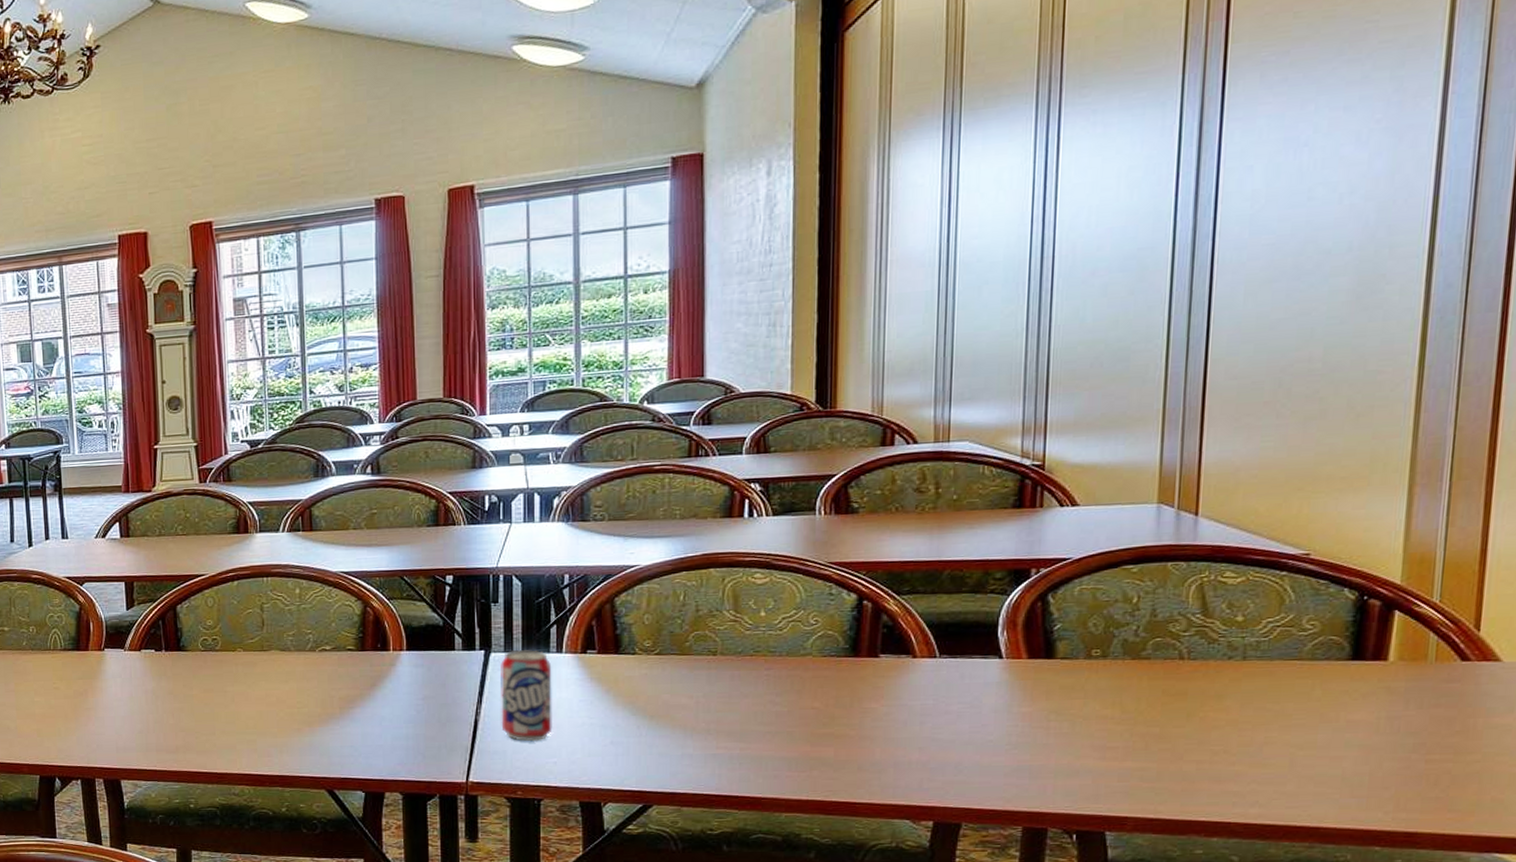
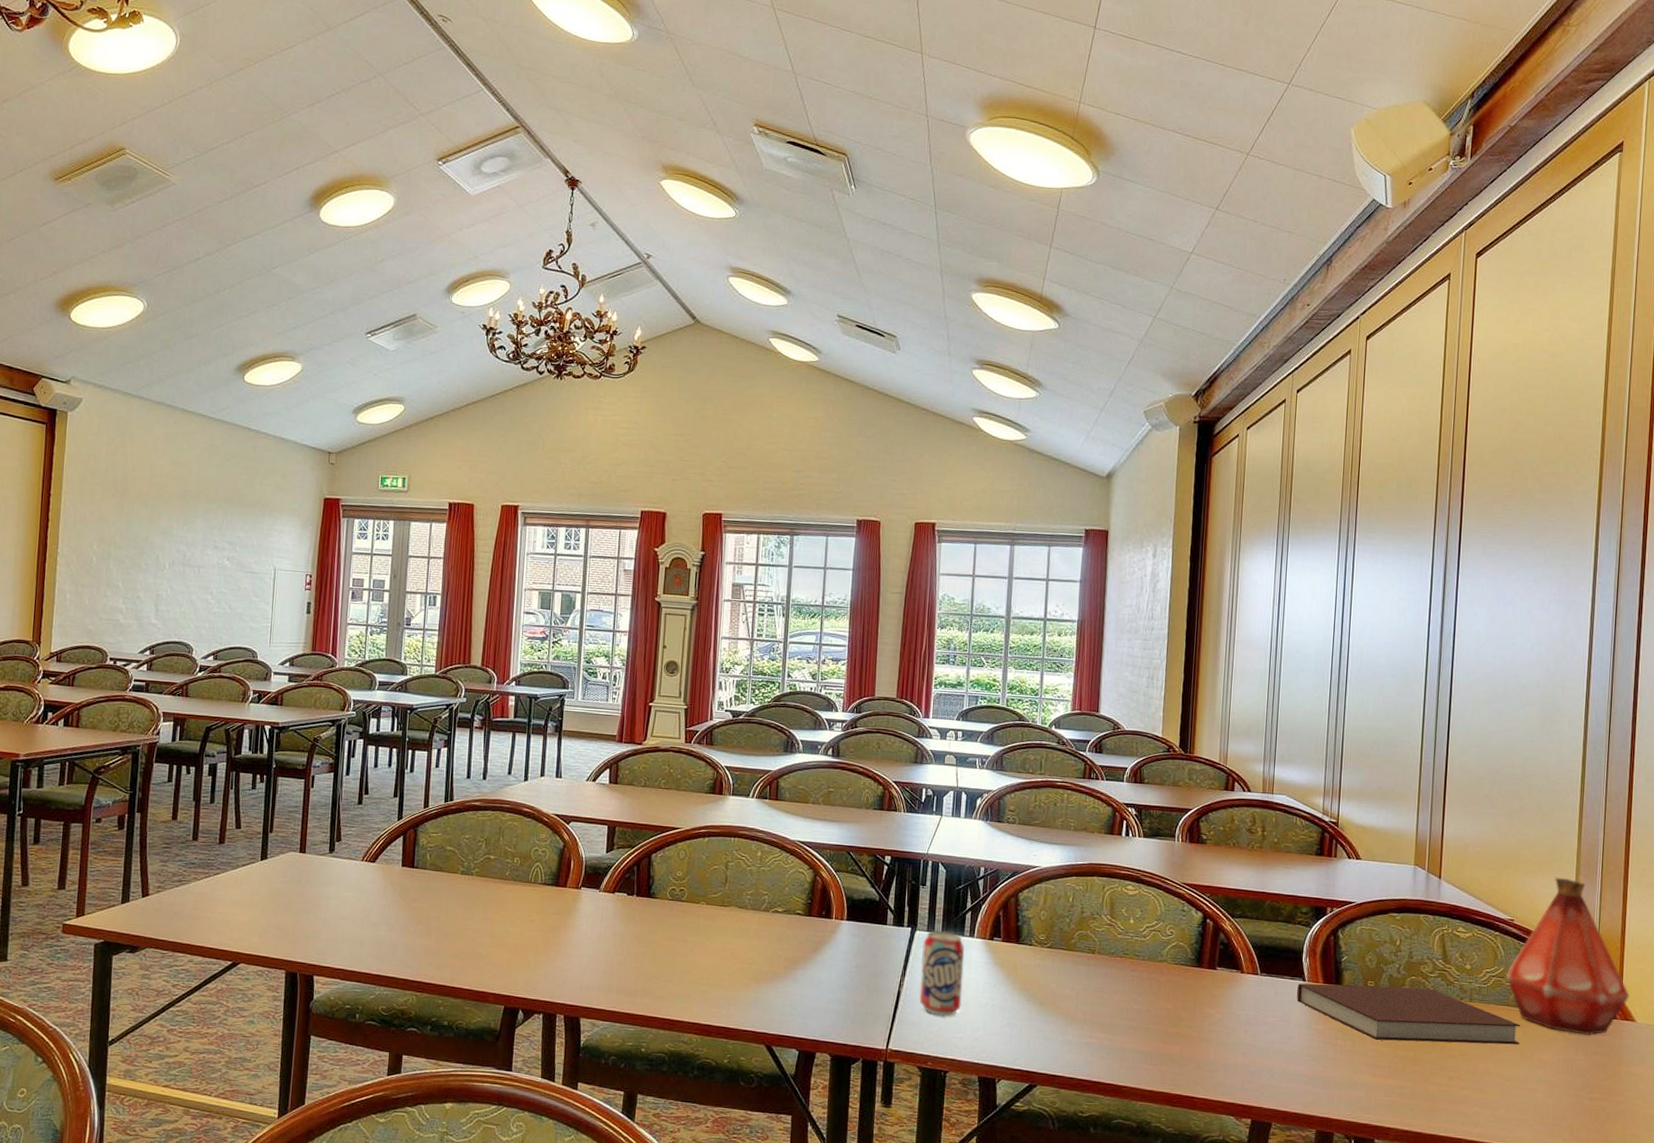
notebook: none [991,650,1321,717] -> present [1297,983,1521,1045]
bottle: none [1297,492,1493,685] -> present [1505,877,1630,1035]

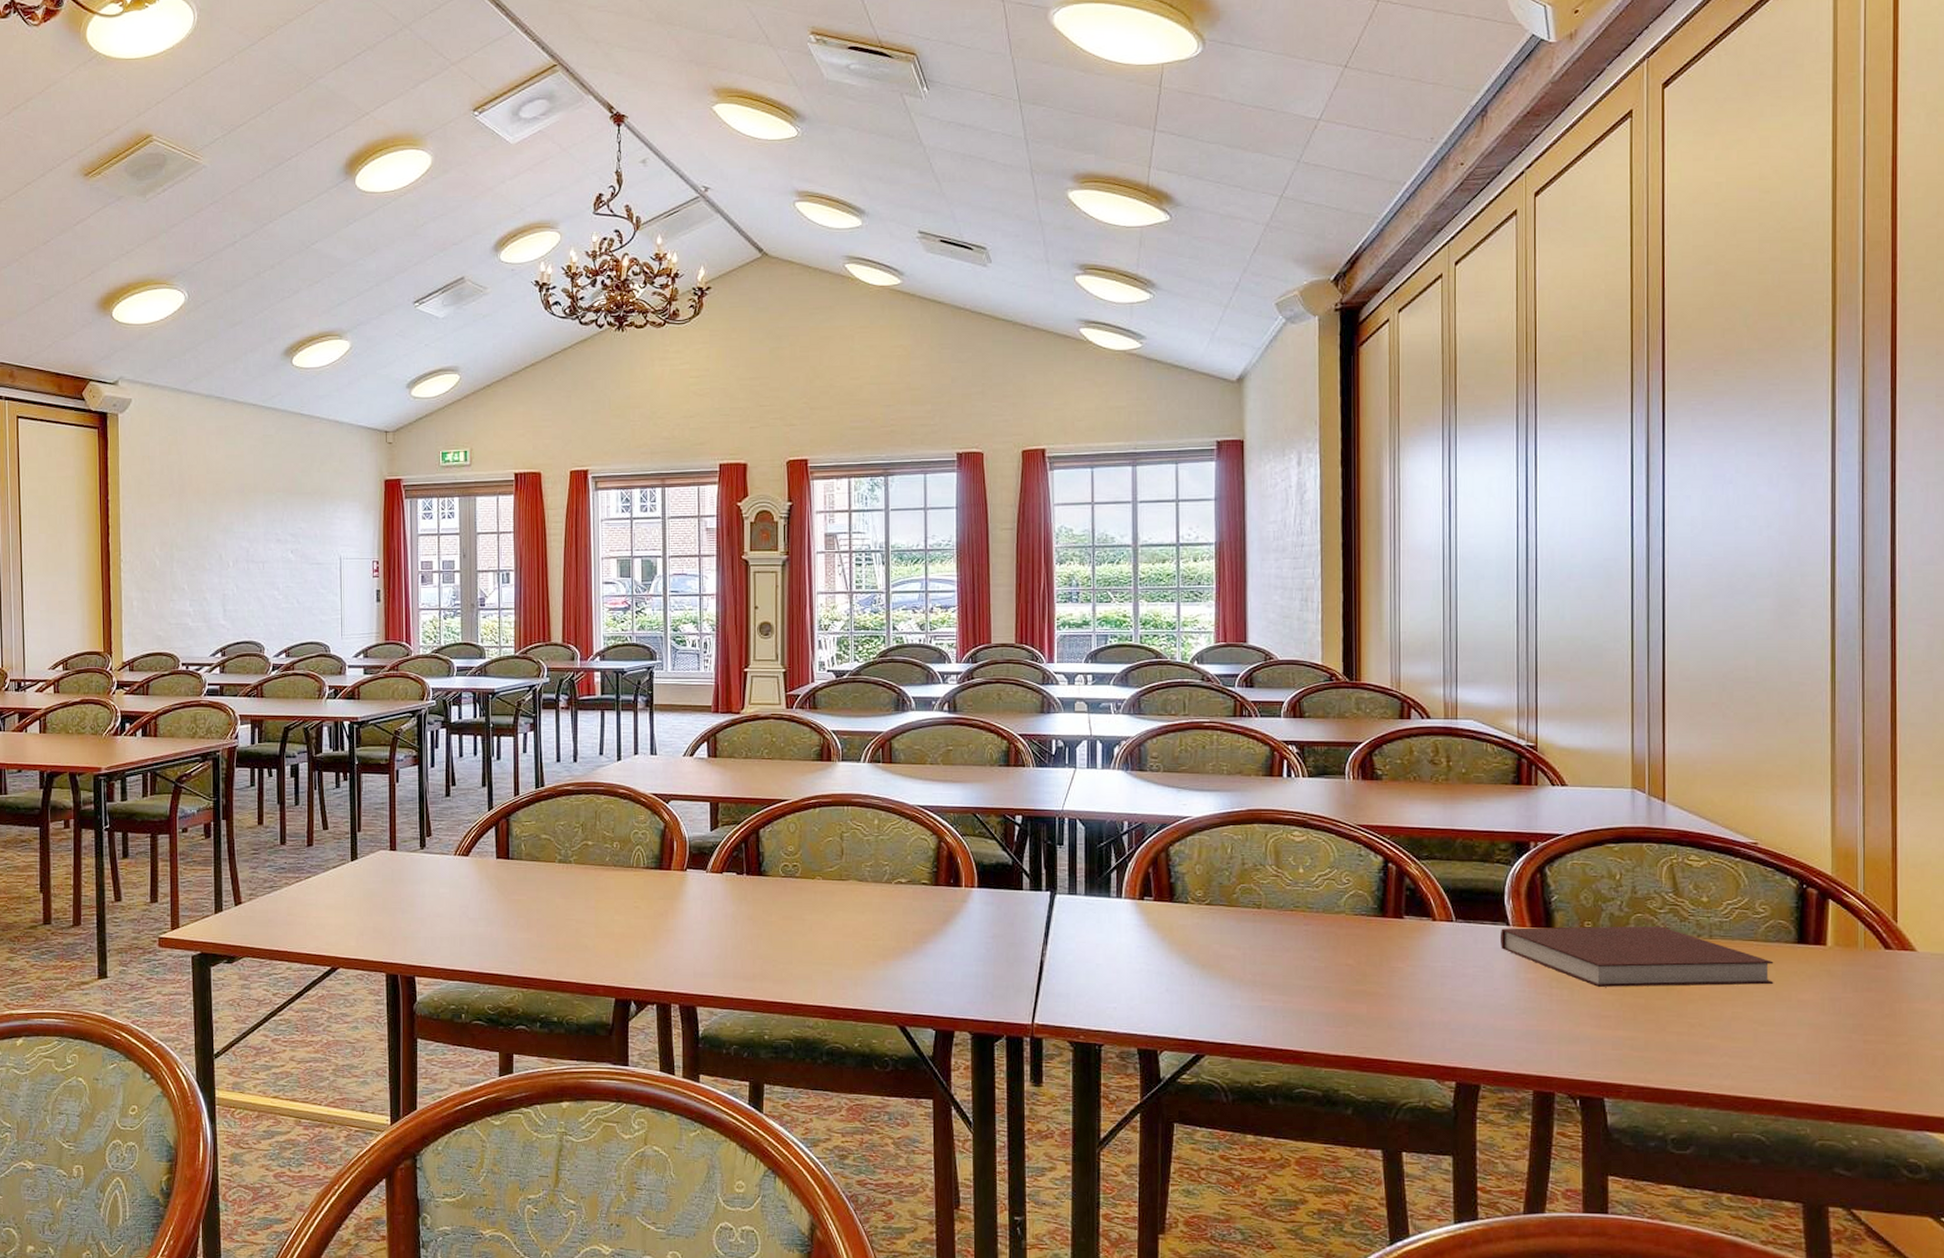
beverage can: present [919,931,965,1017] -> none [1065,893,1113,986]
bottle: present [1505,877,1630,1035] -> none [1751,791,1907,969]

